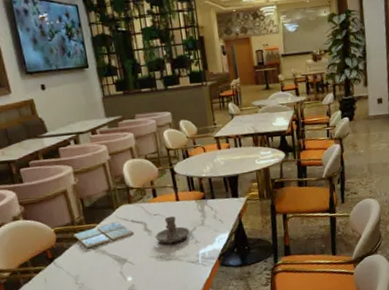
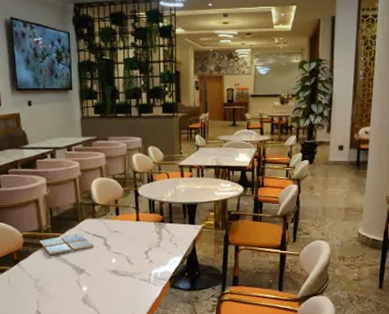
candle holder: present [155,216,190,244] -> none [114,234,145,261]

